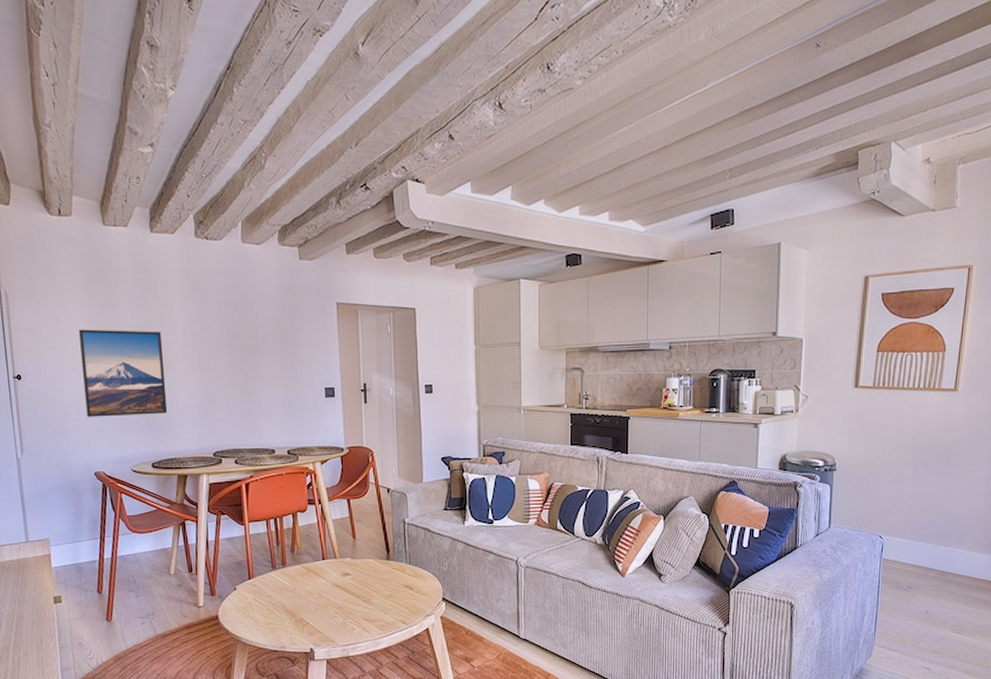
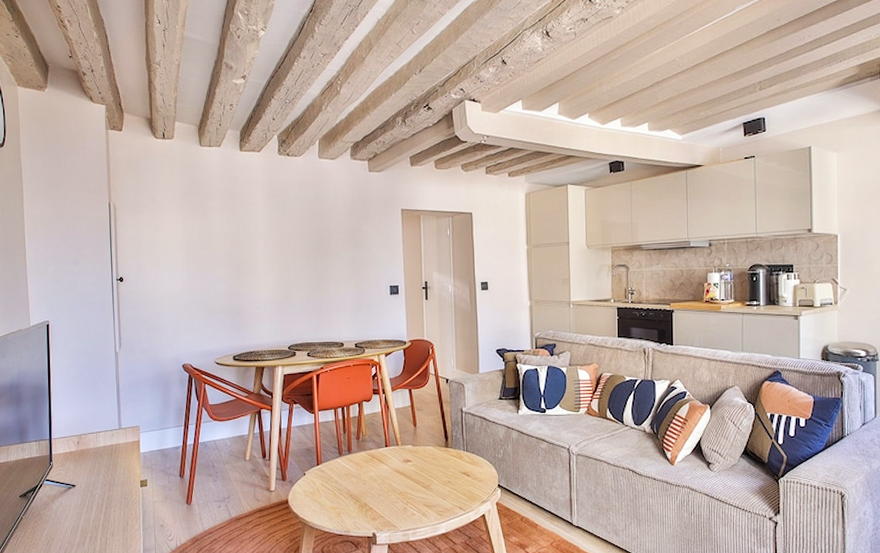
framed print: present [79,329,168,417] -> none [175,236,249,315]

